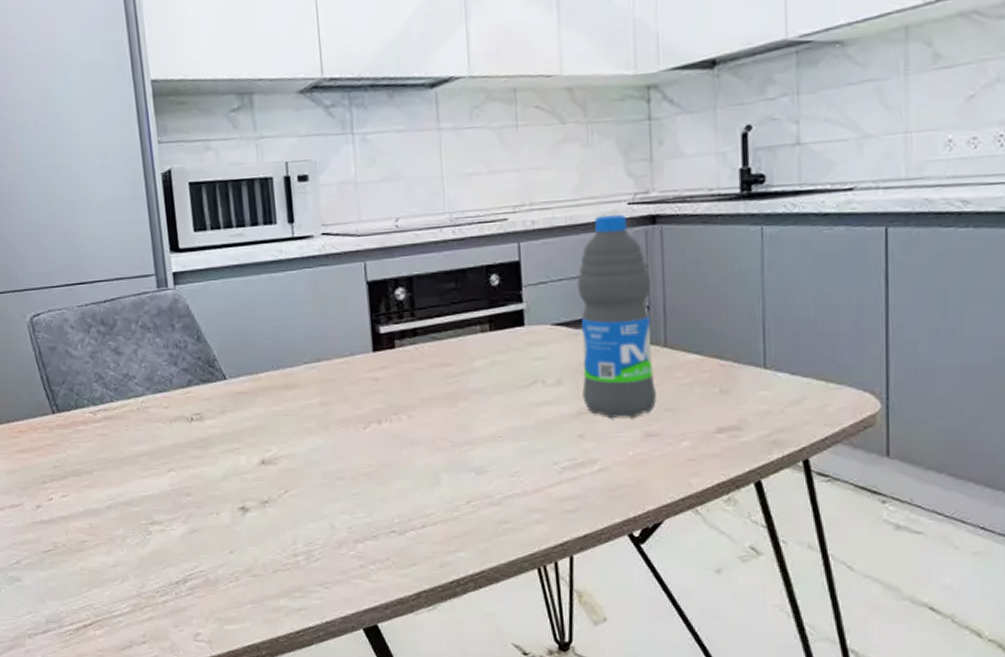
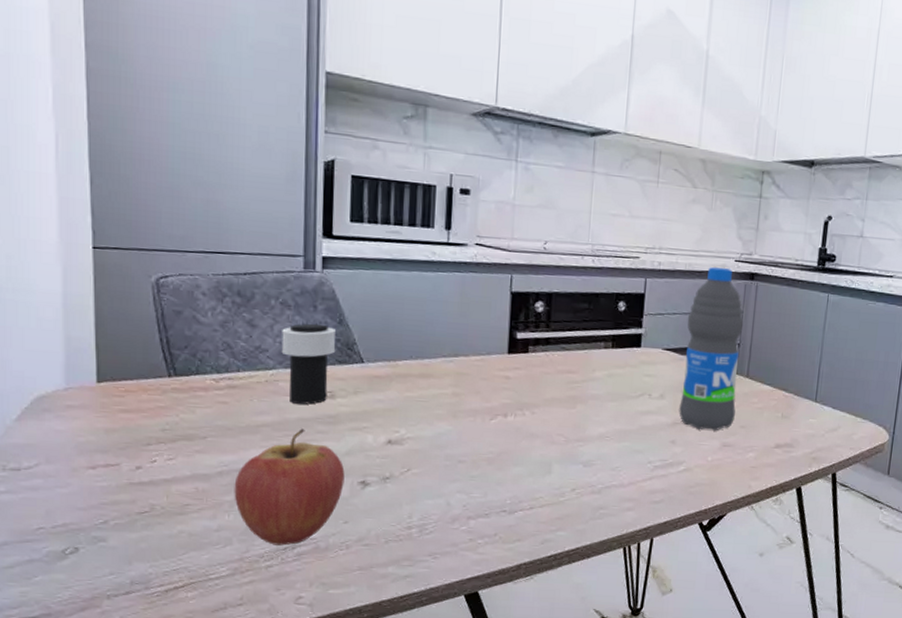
fruit: none [122,455,225,580] -> present [234,429,345,546]
cup: none [145,343,198,430] -> present [281,323,336,405]

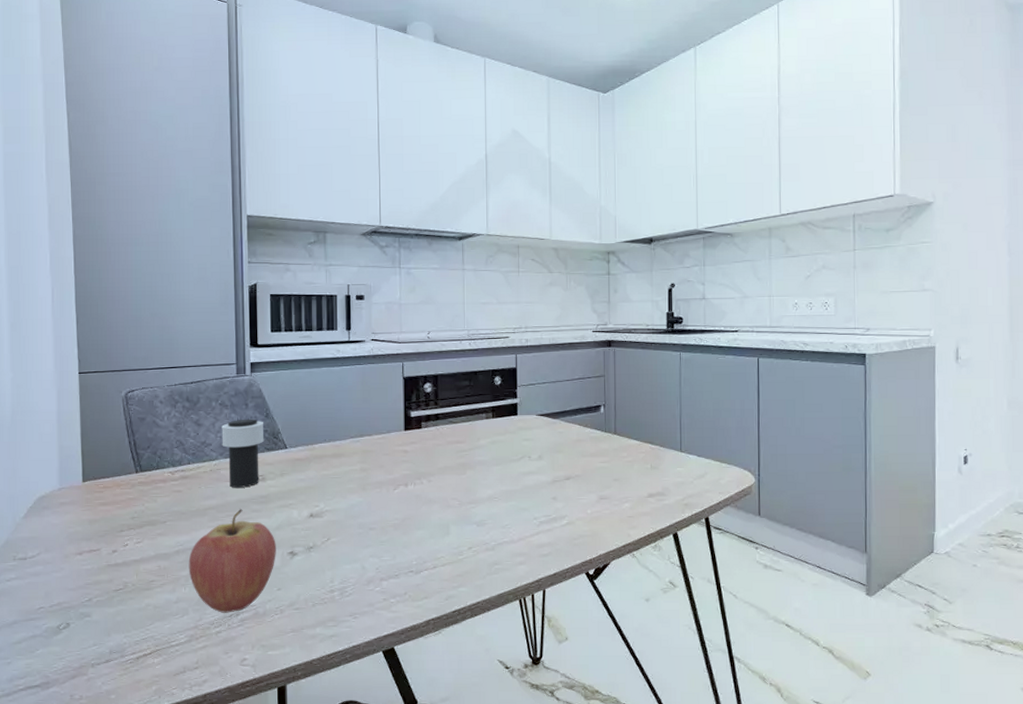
water bottle: present [679,267,744,430] -> none [556,339,608,485]

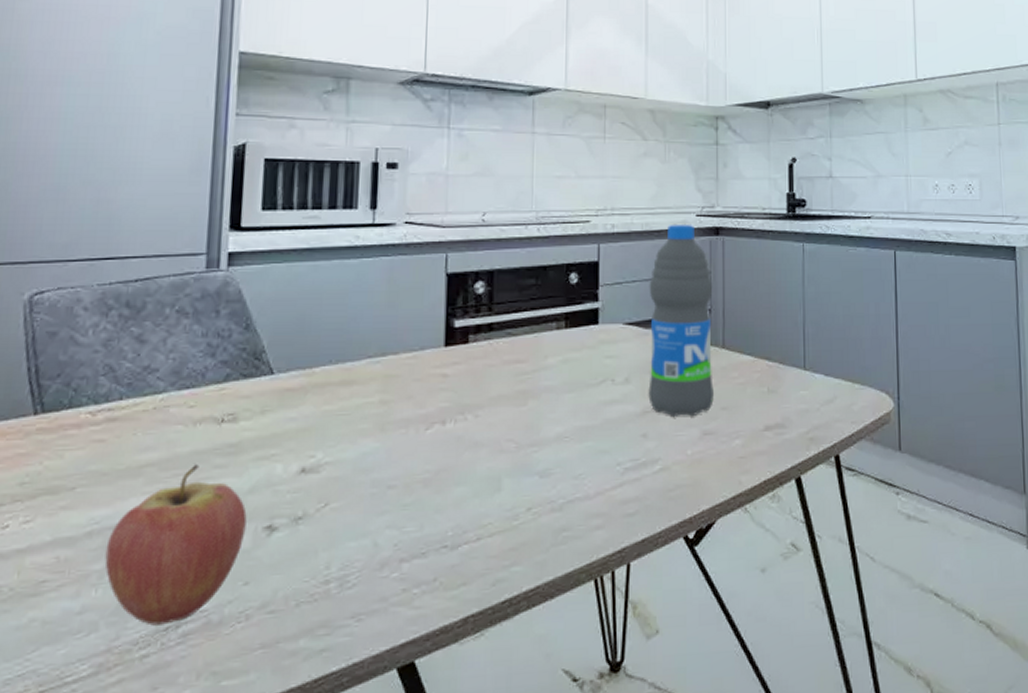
cup: present [222,419,265,488] -> none [175,332,241,433]
water bottle: none [556,339,608,485] -> present [648,225,714,416]

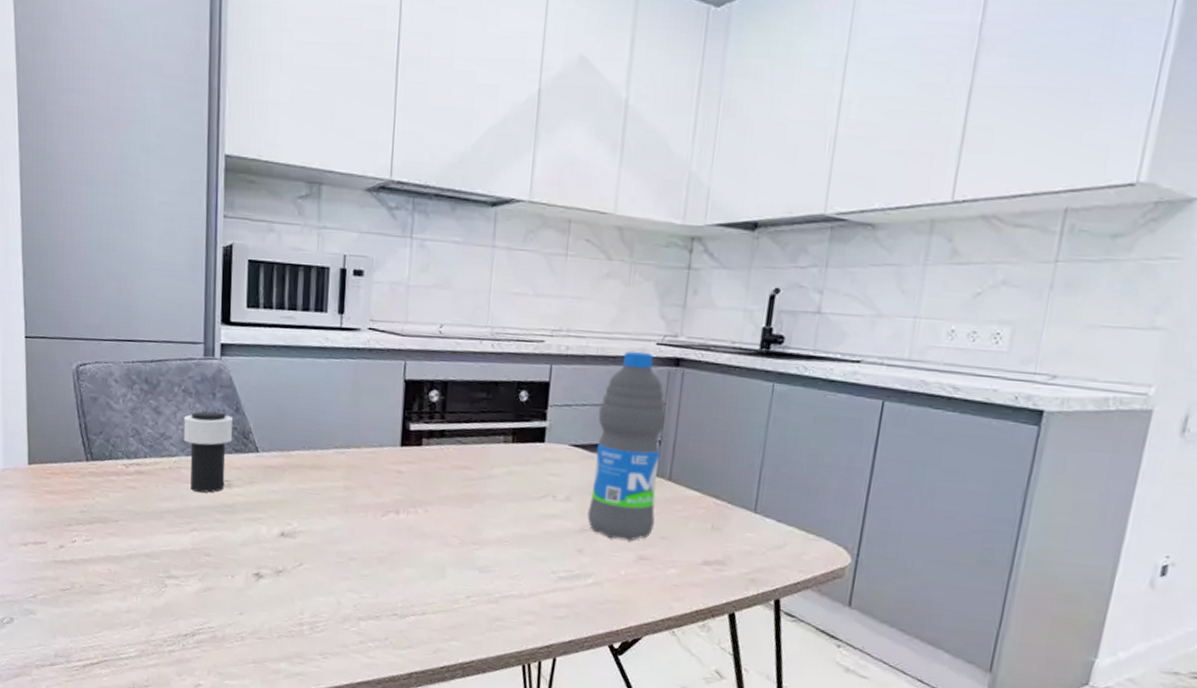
fruit: present [104,464,247,626] -> none [141,517,240,632]
cup: none [175,332,241,433] -> present [183,411,233,493]

